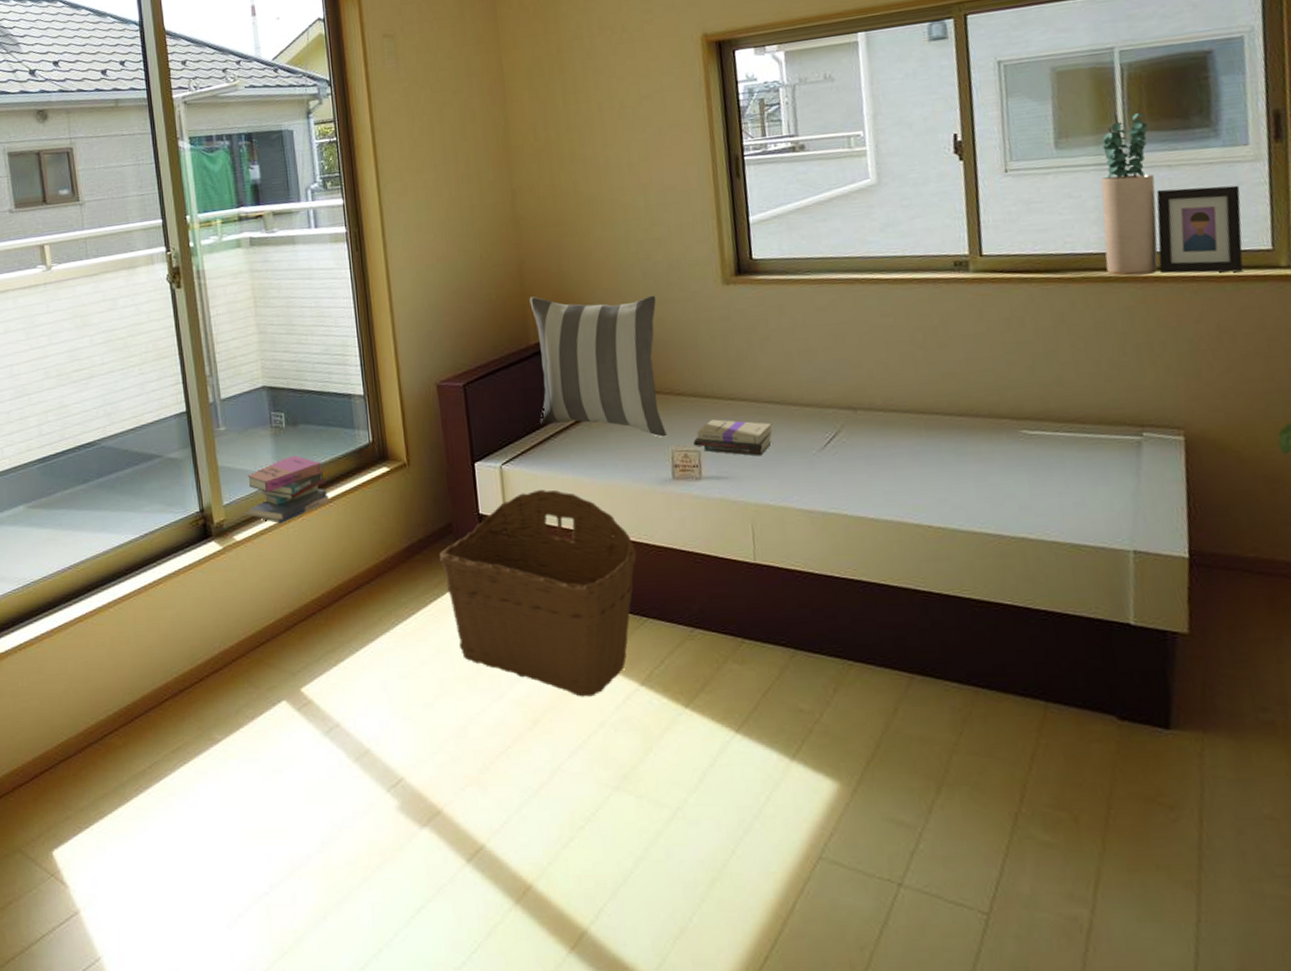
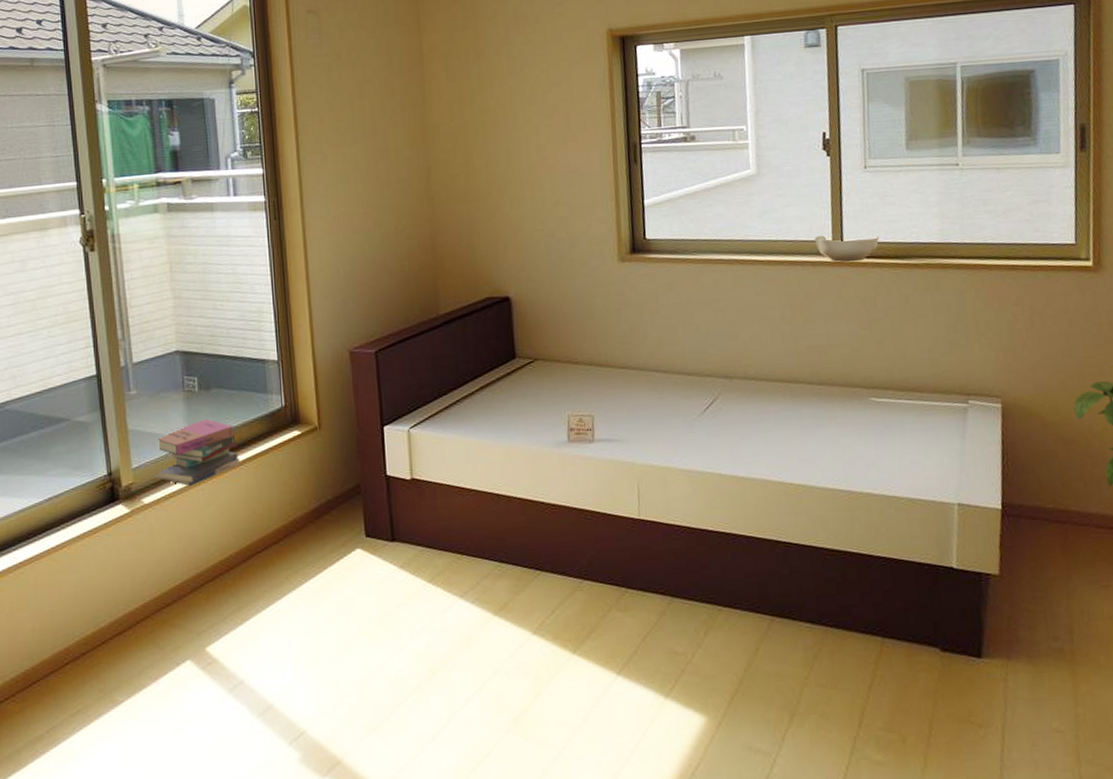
wicker basket: present [440,490,637,697] -> none [347,452,533,647]
pillow: present [529,295,667,437] -> none [440,269,564,403]
books: present [693,419,773,456] -> none [588,386,659,421]
bowl: none [947,246,1026,279] -> present [814,235,879,263]
vase: present [1100,104,1159,276] -> none [942,113,986,264]
picture frame: present [1156,185,1244,274] -> none [986,187,1053,263]

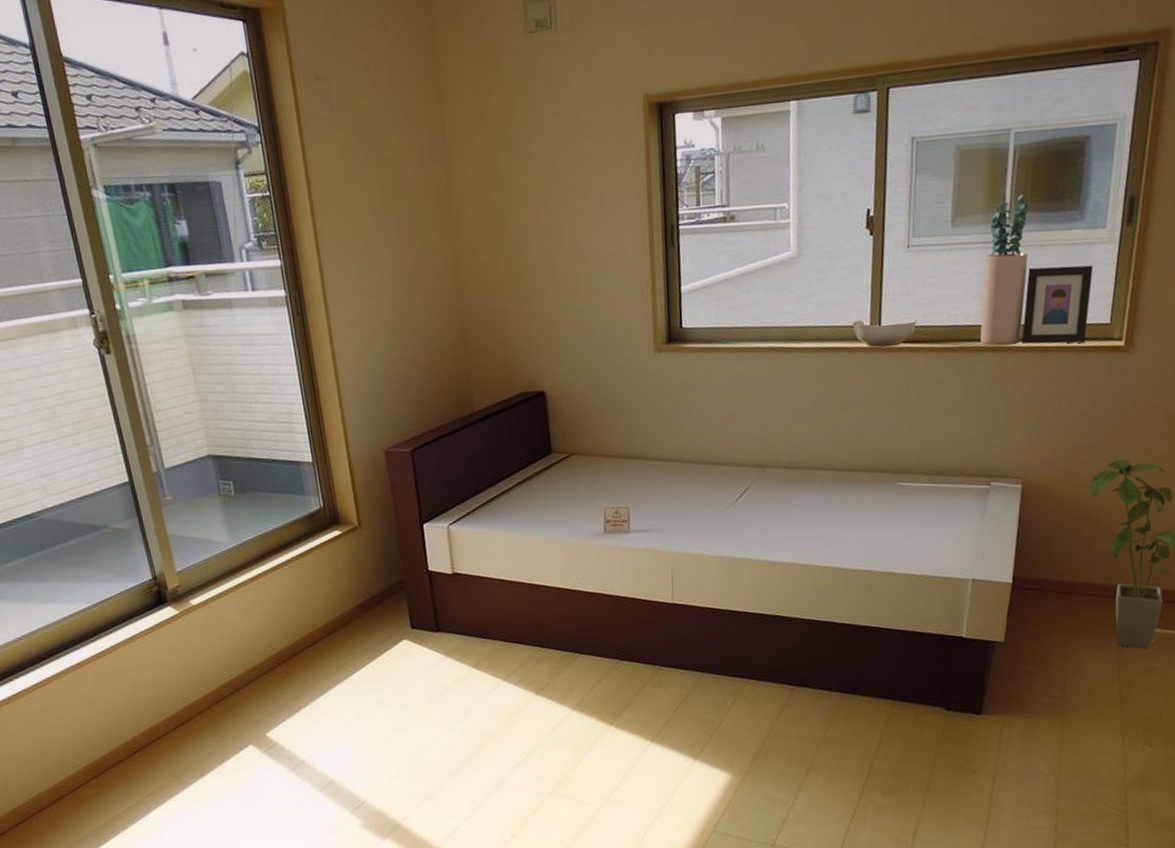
books: present [153,418,240,487] -> none [198,521,283,588]
vase: none [942,113,986,264] -> present [980,186,1029,347]
picture frame: none [986,187,1053,263] -> present [1022,265,1094,345]

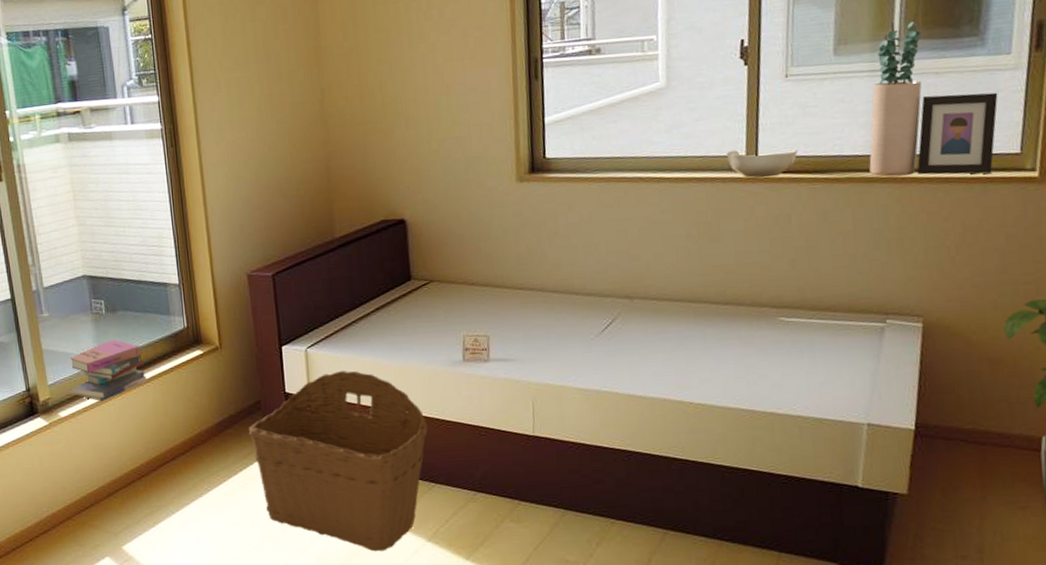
books: none [198,521,283,588] -> present [67,339,147,403]
wicker basket: none [392,546,572,723] -> present [249,371,428,552]

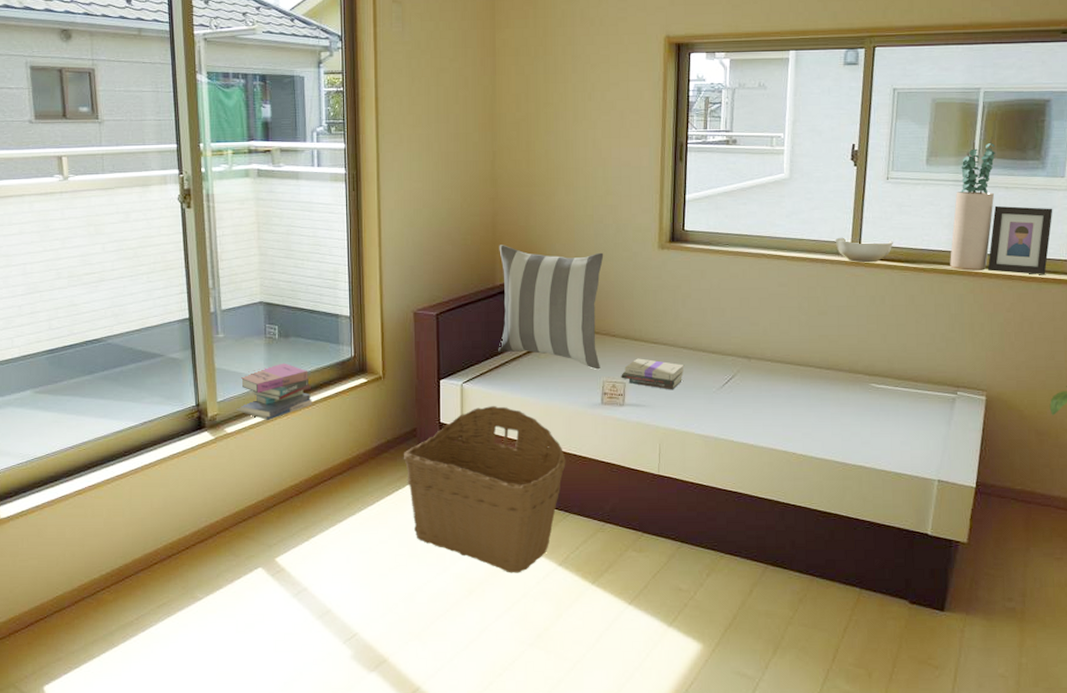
pillow: none [335,191,459,323] -> present [498,245,604,370]
books: none [483,307,556,341] -> present [621,358,685,390]

